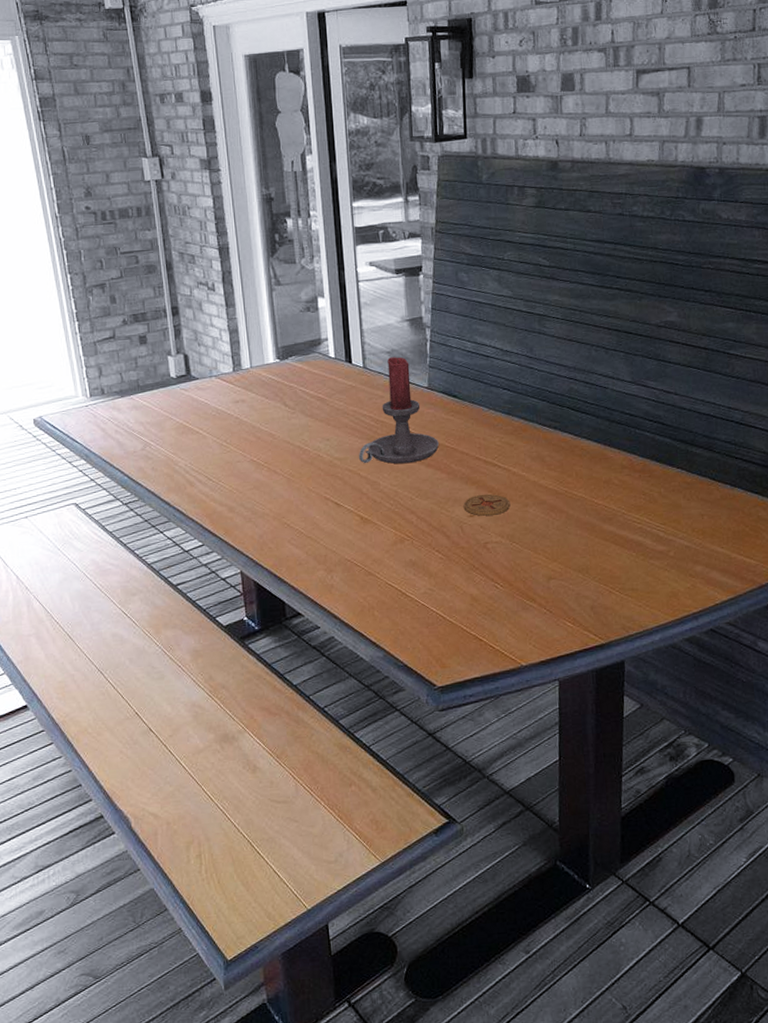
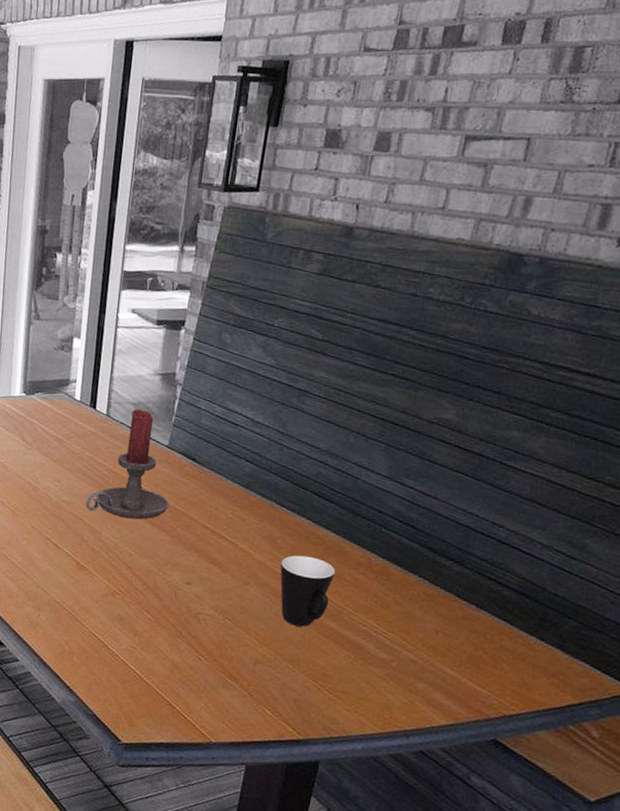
coaster: present [463,493,511,516] -> none [181,563,231,588]
mug: none [553,468,603,537] -> present [280,555,335,627]

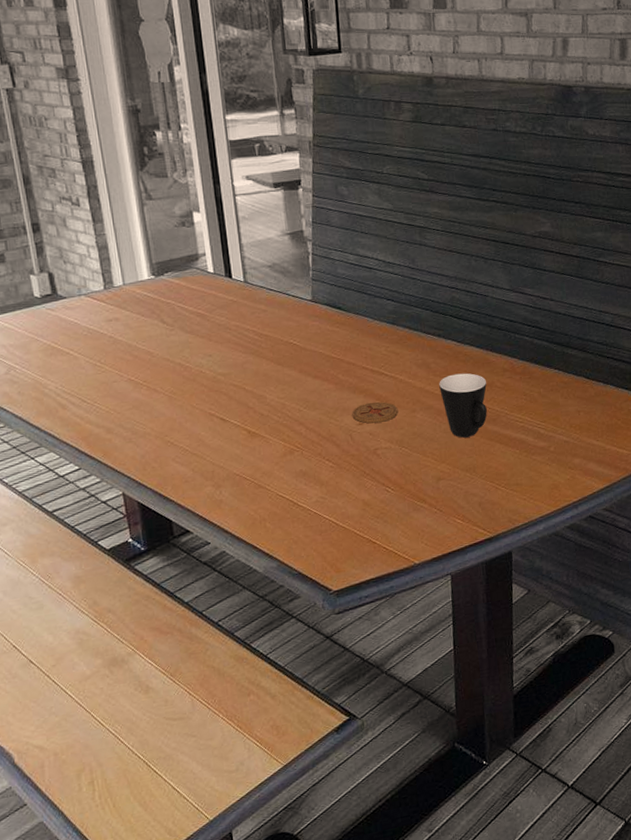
candle holder: present [86,409,170,520] -> none [243,270,326,378]
coaster: none [181,563,231,588] -> present [351,401,399,424]

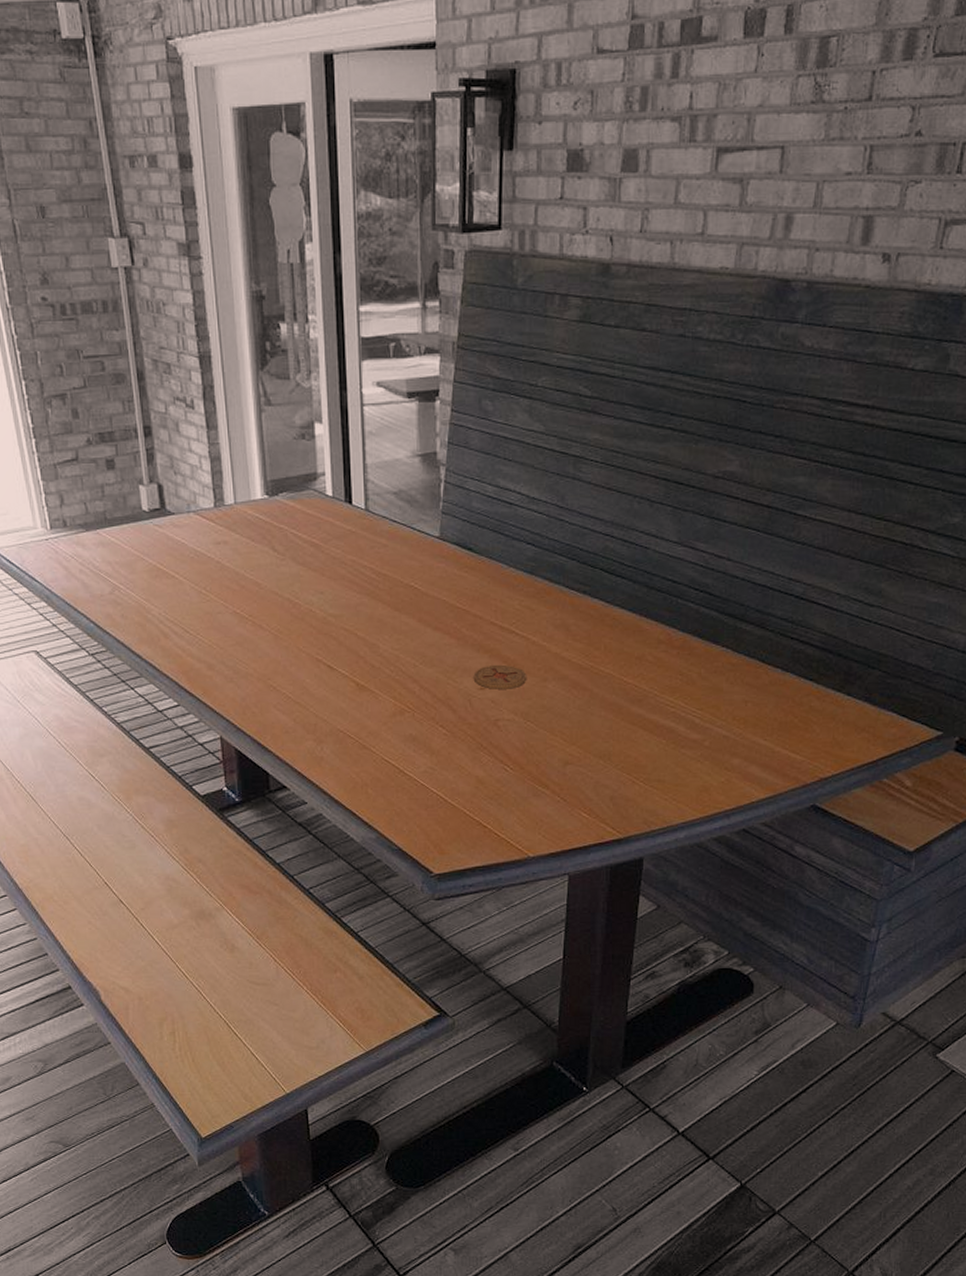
mug: present [439,373,487,438] -> none [578,640,635,718]

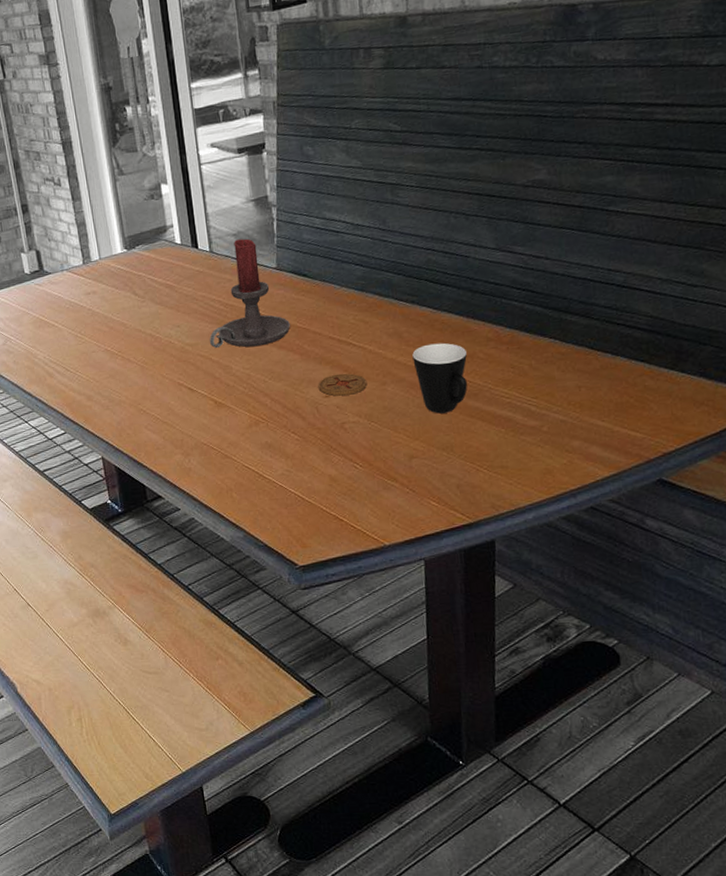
candle holder: none [357,499,450,625] -> present [210,238,291,349]
mug: none [578,640,635,718] -> present [412,342,468,414]

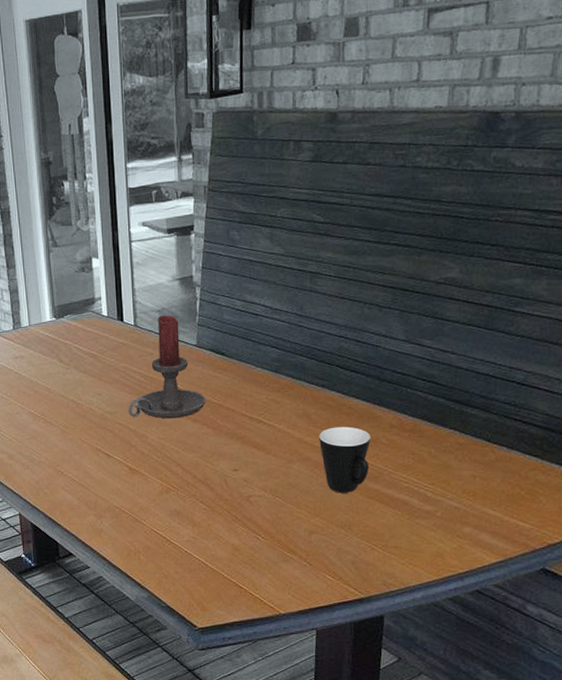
coaster: present [318,373,368,396] -> none [228,449,275,470]

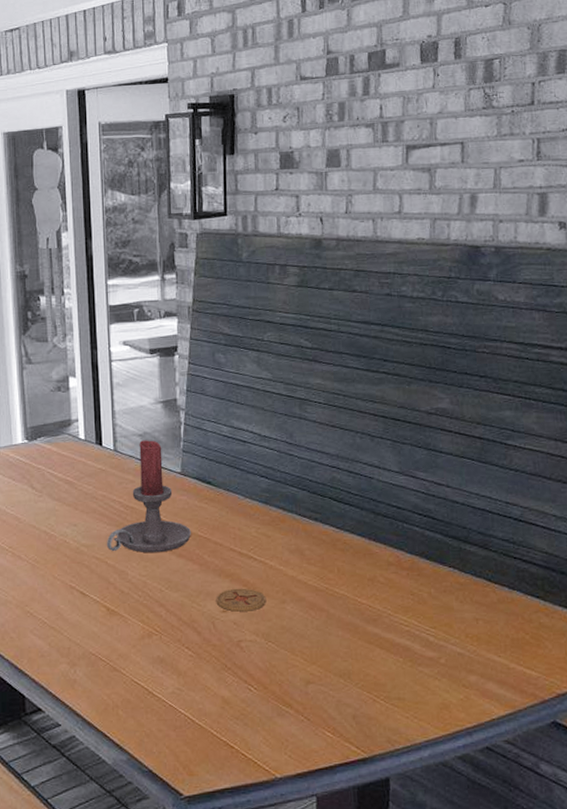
coaster: none [228,449,275,470] -> present [216,588,267,612]
mug: present [319,426,370,493] -> none [313,563,368,638]

